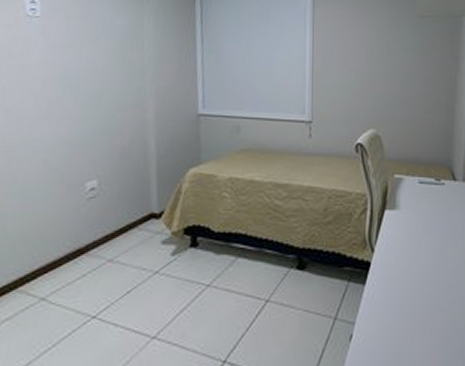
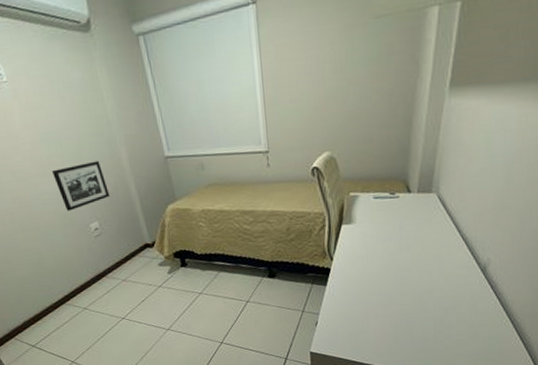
picture frame: none [57,109,122,164] -> present [51,160,111,211]

